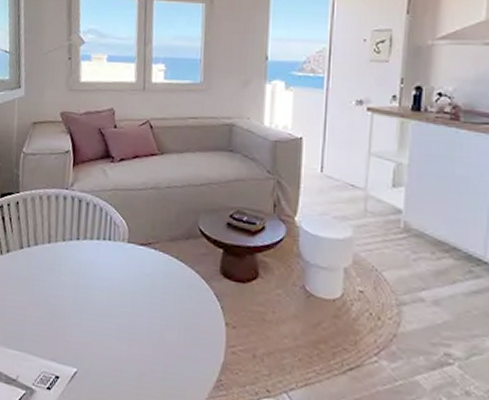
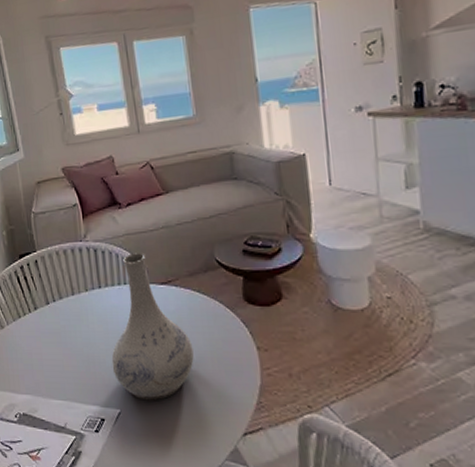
vase: none [76,209,162,365] -> present [111,253,194,401]

